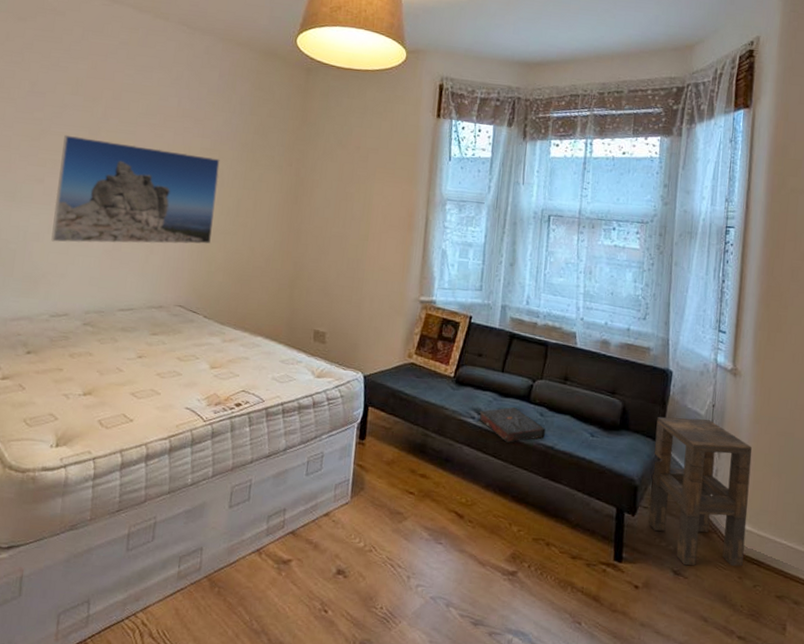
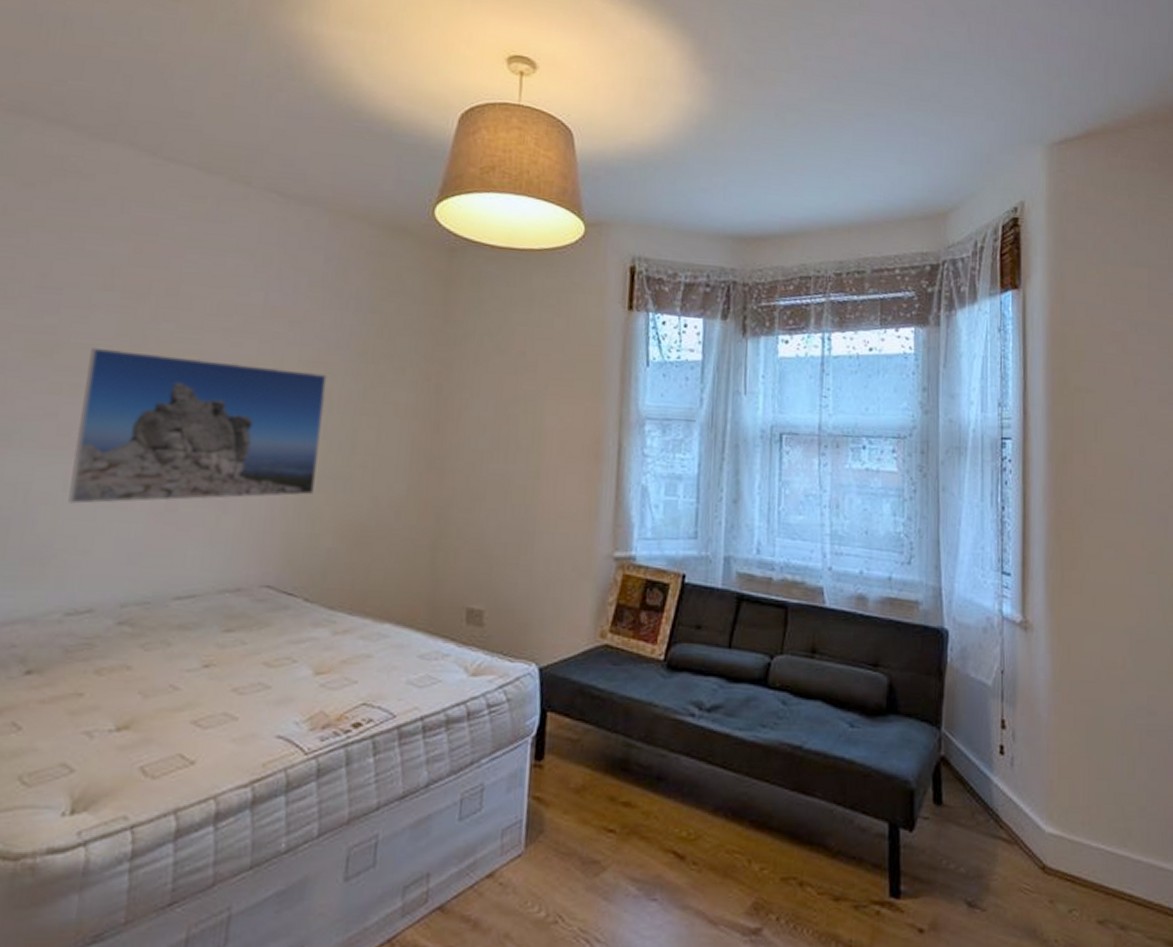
book: present [478,407,545,443] -> none [700,696,790,746]
side table: present [648,416,752,567] -> none [930,690,1054,893]

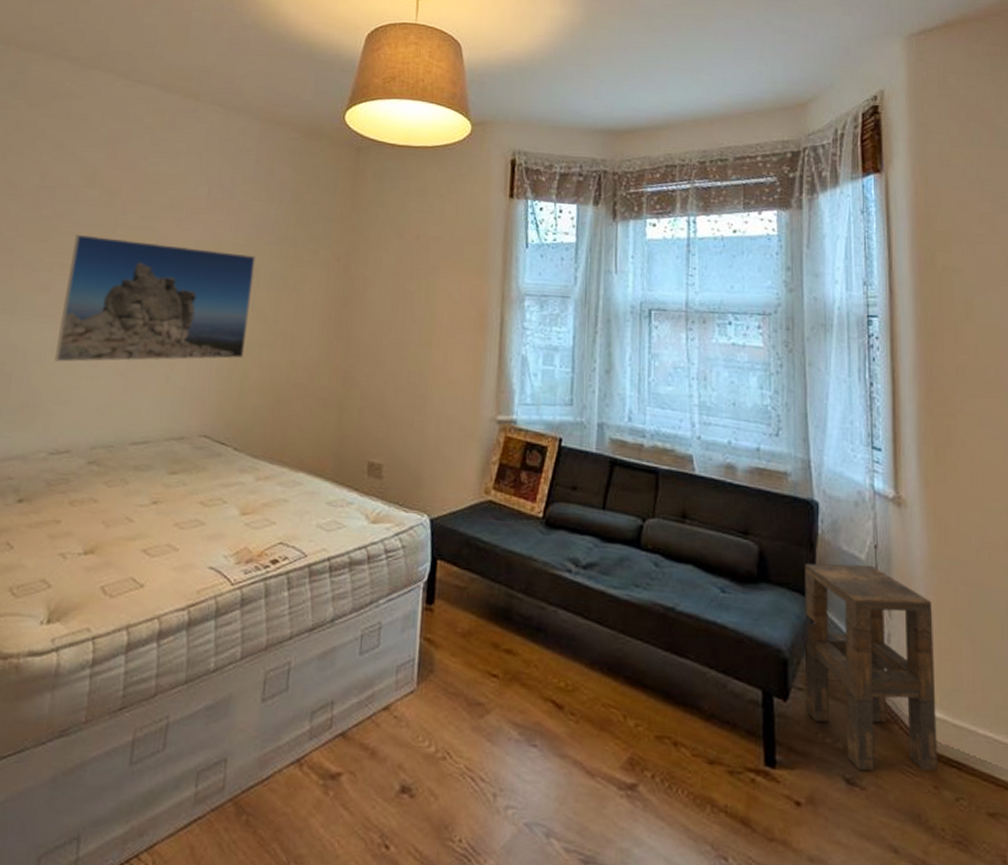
side table: none [930,690,1054,893] -> present [804,563,937,772]

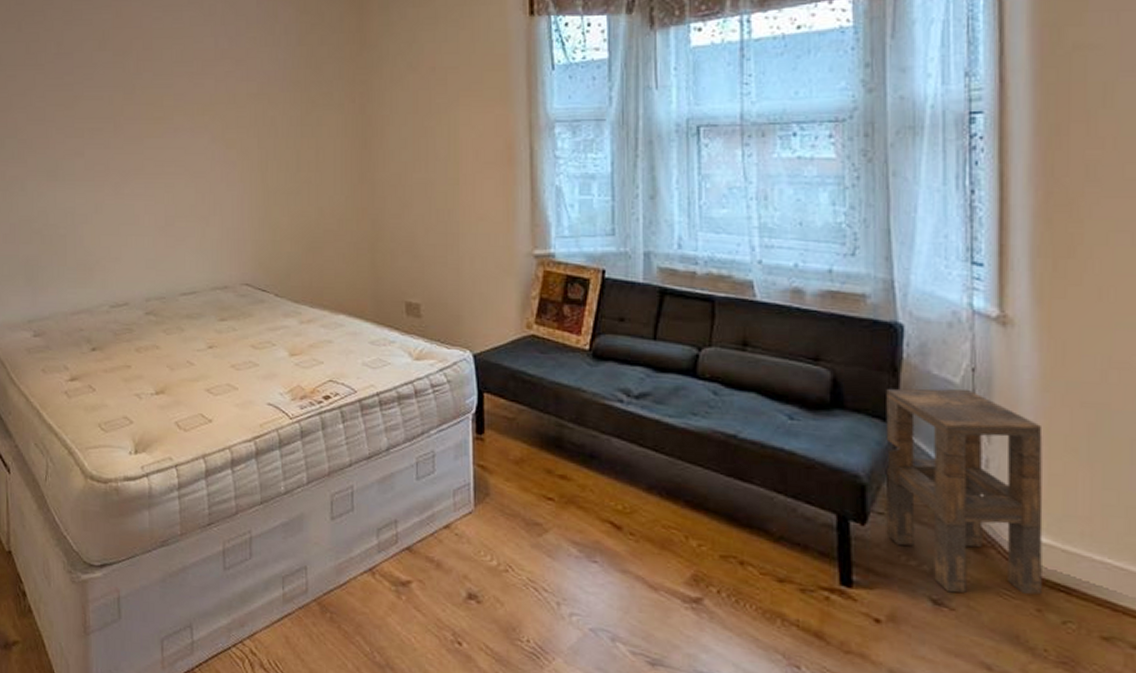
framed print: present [54,234,256,362] -> none [98,98,272,222]

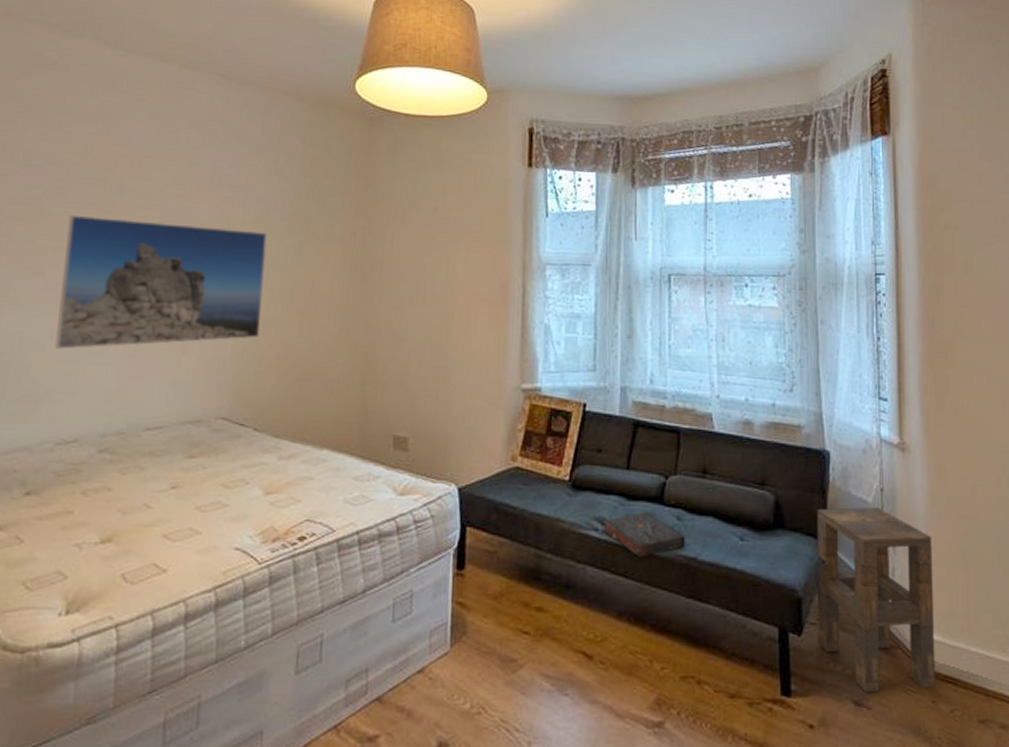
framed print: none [98,98,272,222] -> present [55,214,267,349]
book: none [629,385,723,432] -> present [603,512,685,557]

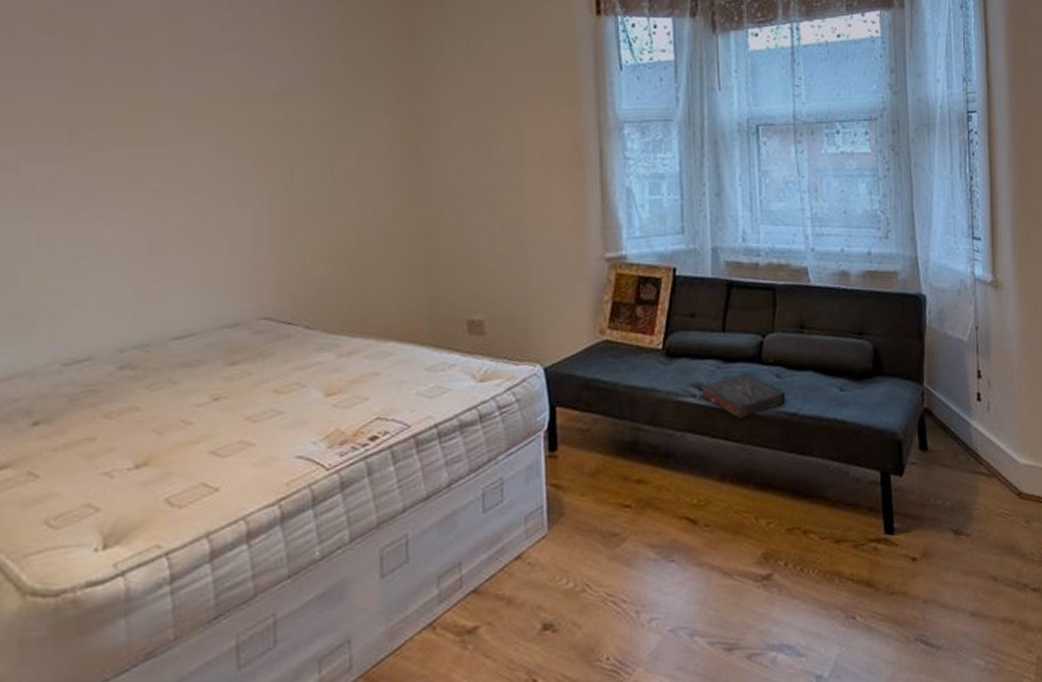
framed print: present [55,214,267,349] -> none [42,96,299,257]
side table: present [817,506,935,693] -> none [915,345,1028,522]

